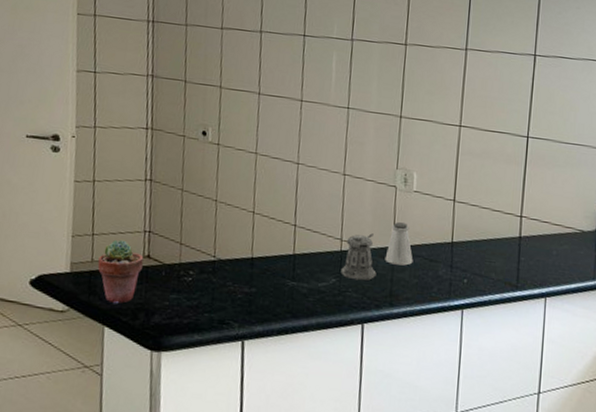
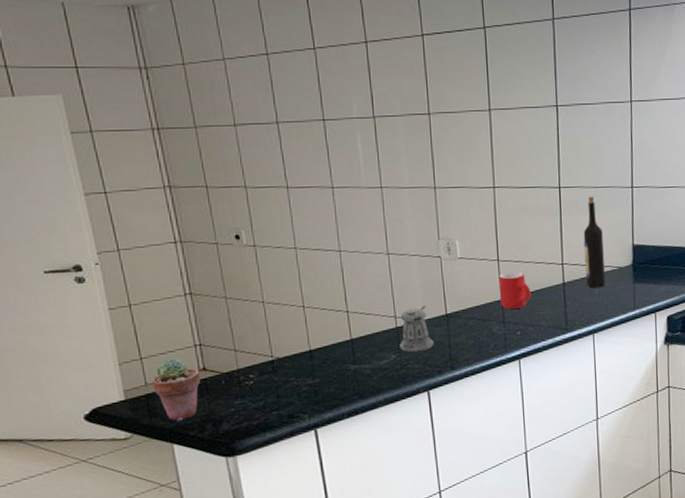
saltshaker: present [385,222,413,266] -> none [440,290,467,331]
mug: none [451,214,484,256] -> present [498,271,531,310]
wine bottle: none [544,151,568,250] -> present [583,196,606,289]

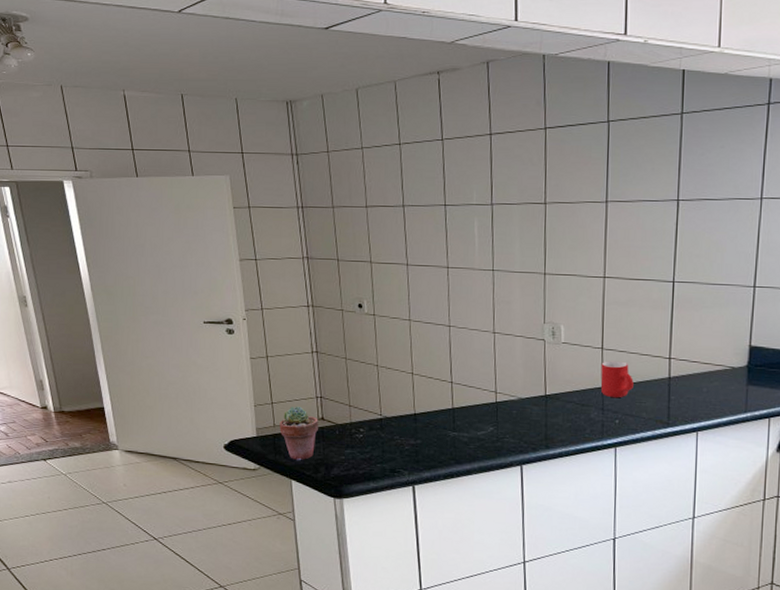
pepper shaker: present [399,305,434,352] -> none [497,384,531,428]
wine bottle: present [583,196,606,289] -> none [694,293,717,387]

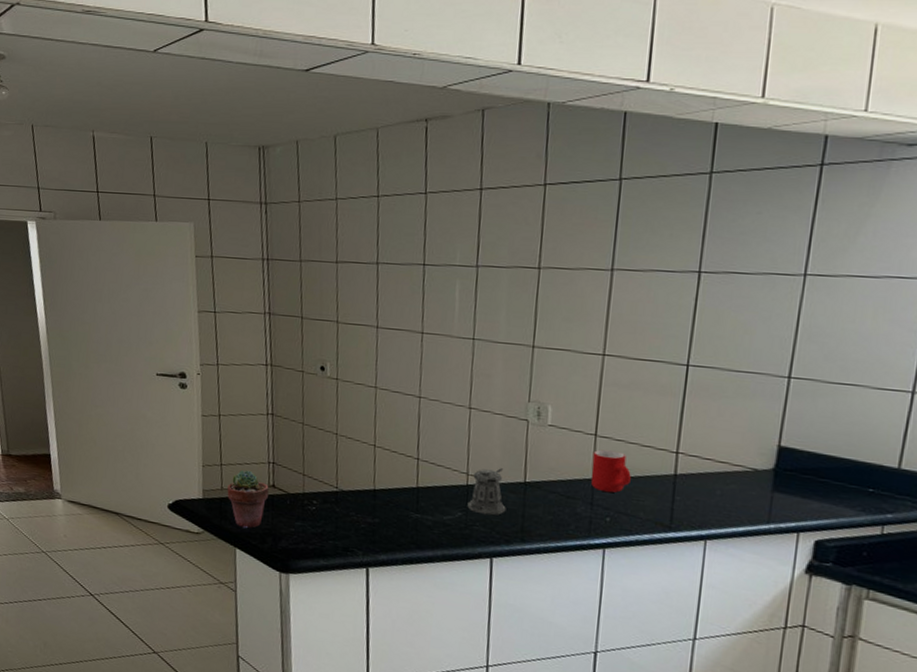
pepper shaker: none [497,384,531,428] -> present [467,468,506,516]

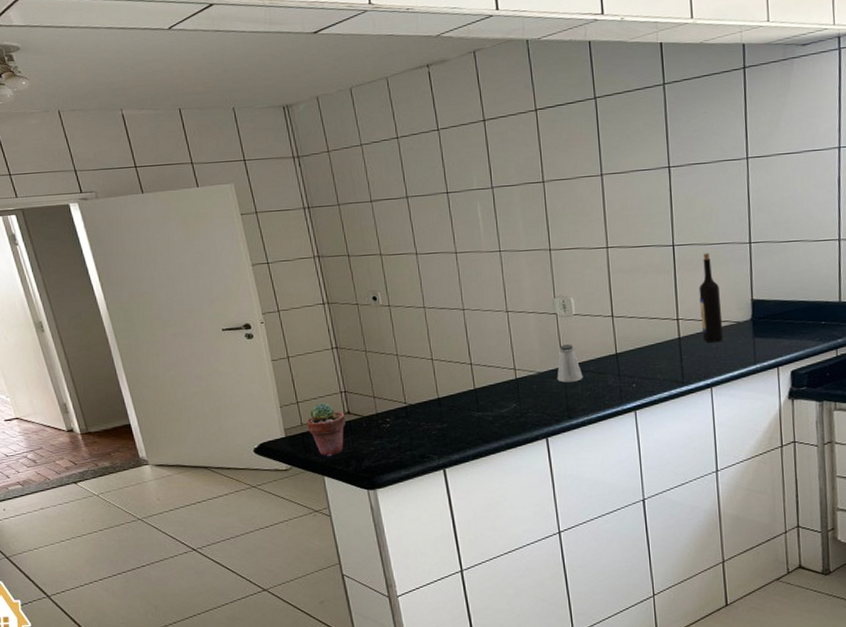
pepper shaker: present [467,468,506,516] -> none [519,359,552,402]
saltshaker: none [515,457,548,502] -> present [557,344,583,383]
mug: present [591,449,631,493] -> none [613,327,646,363]
wine bottle: none [706,380,738,489] -> present [699,253,724,343]

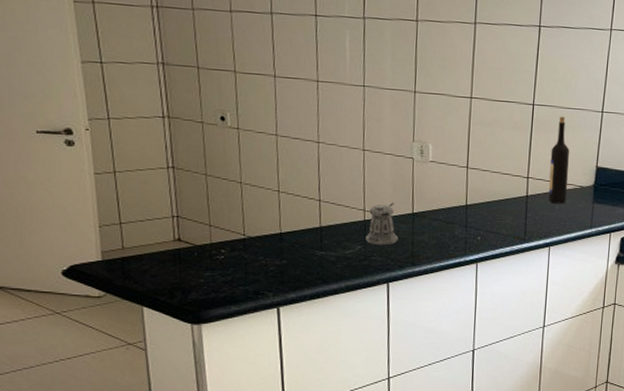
potted succulent: present [307,402,345,457] -> none [129,226,174,286]
pepper shaker: none [519,359,552,402] -> present [365,203,398,246]
saltshaker: present [557,344,583,383] -> none [405,191,432,229]

